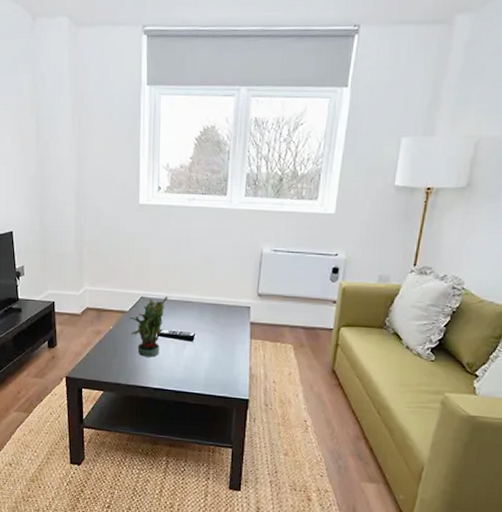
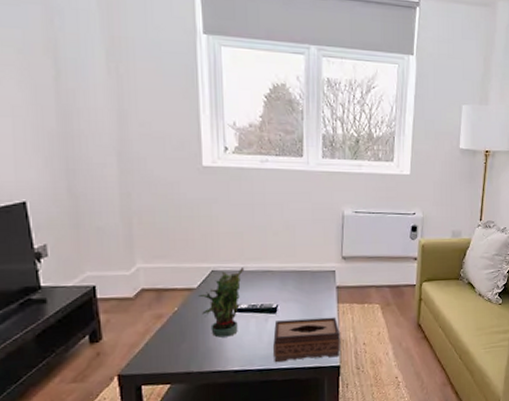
tissue box: none [188,348,252,391] -> present [273,317,341,363]

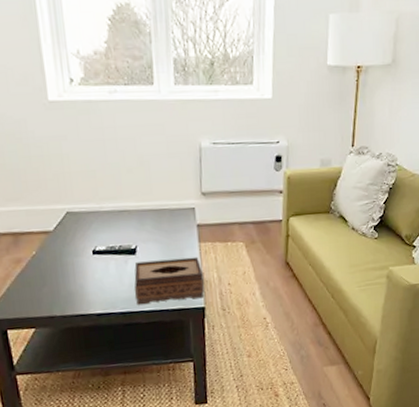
potted plant: present [198,266,245,338] -> none [55,206,100,281]

